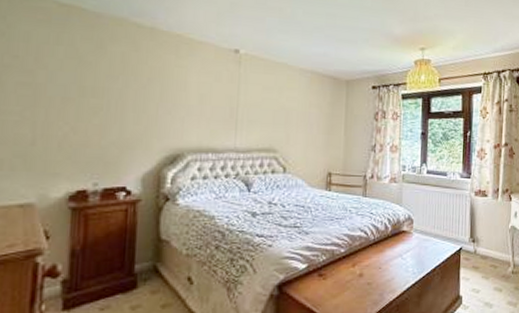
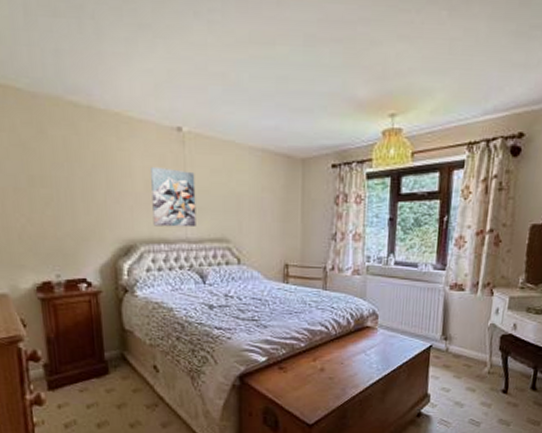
wall art: none [203,82,248,138] -> present [151,166,196,228]

